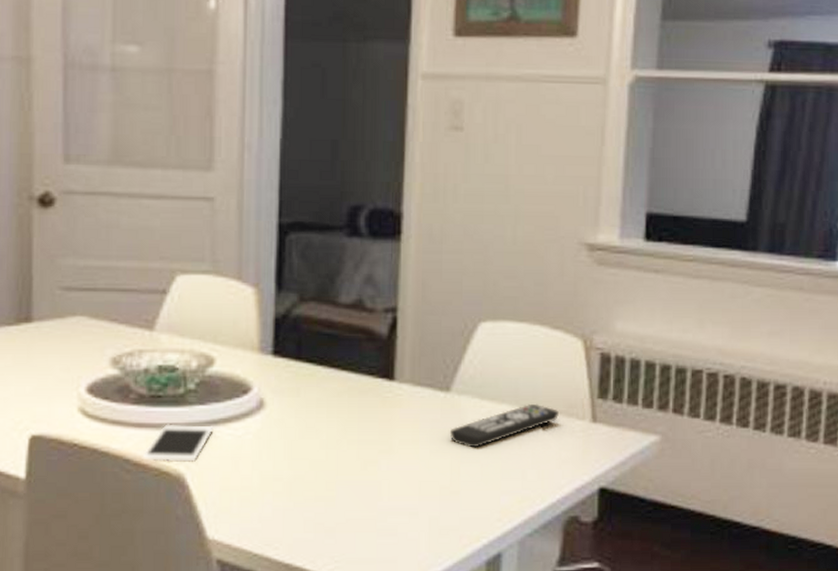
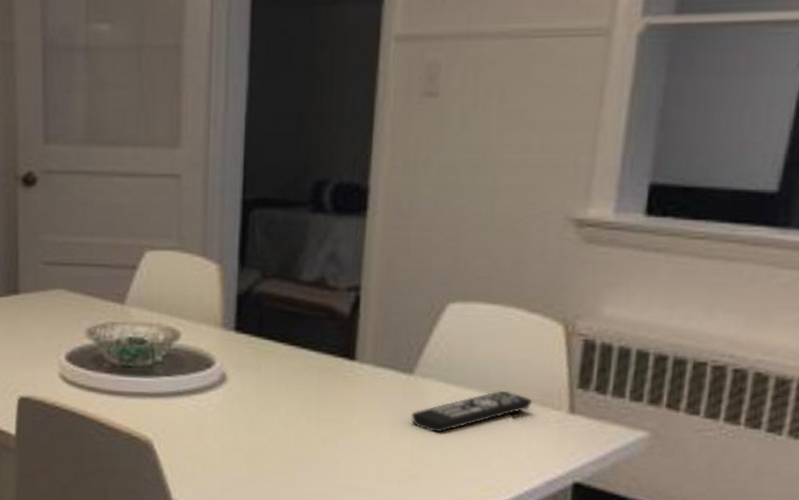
cell phone: present [142,424,214,463] -> none [114,392,179,429]

